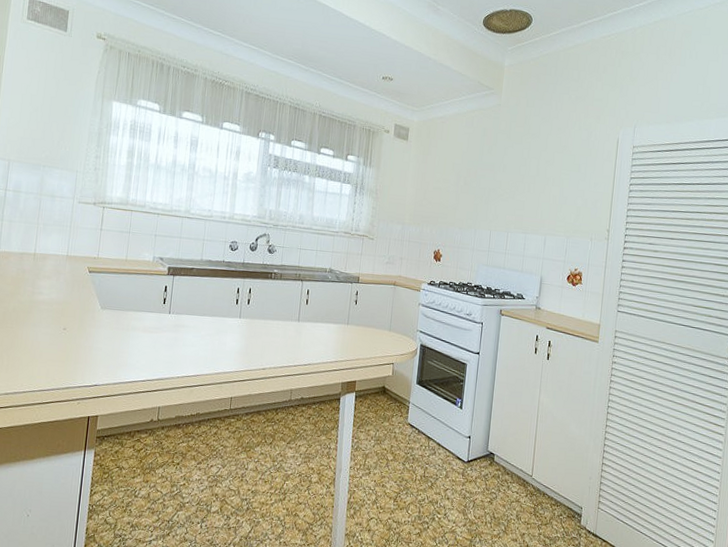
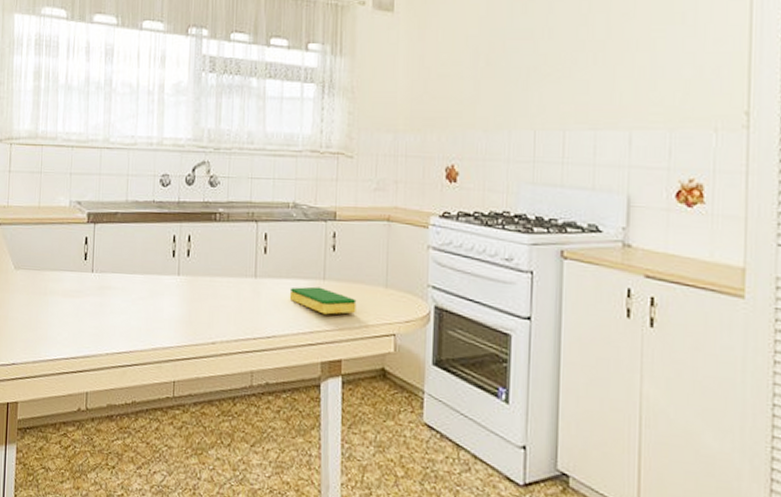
dish sponge: none [322,329,369,349] -> present [289,286,357,315]

